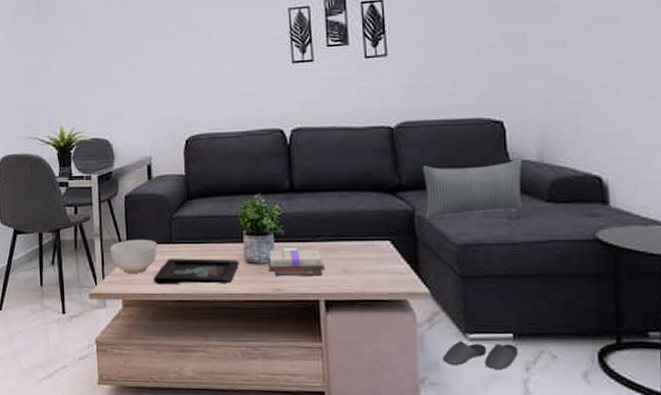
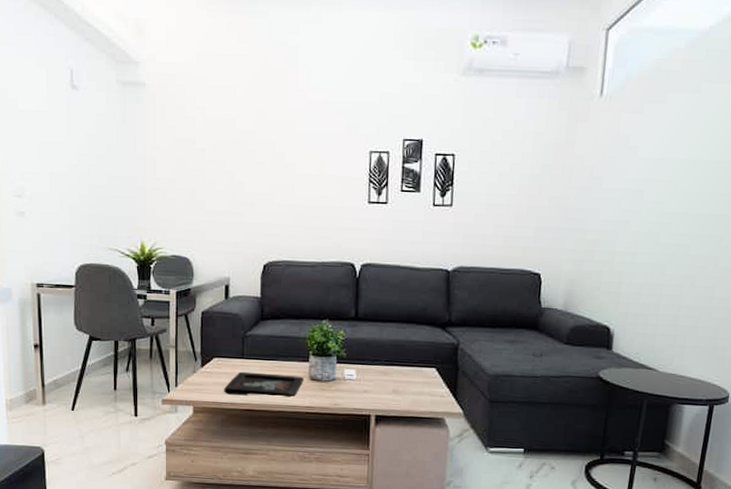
bowl: present [109,239,158,274] -> none [183,352,230,384]
books: present [266,249,325,277] -> none [328,370,378,395]
pillow: present [422,159,523,221] -> none [466,306,551,353]
slippers: present [443,341,519,369] -> none [467,453,526,477]

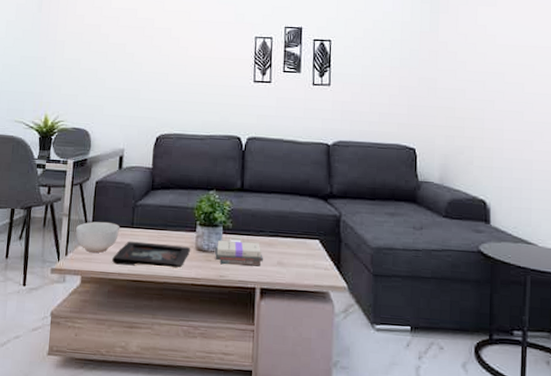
bowl: none [183,352,230,384] -> present [75,221,120,253]
books: none [328,370,378,395] -> present [214,240,263,267]

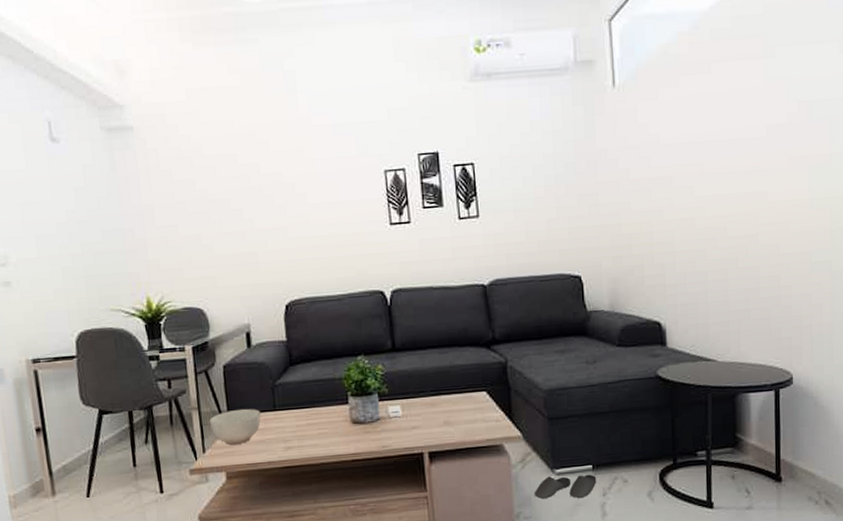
decorative tray: present [112,241,191,269] -> none [258,421,346,454]
books: present [214,240,263,267] -> none [372,404,428,435]
slippers: none [354,330,414,357] -> present [535,474,597,499]

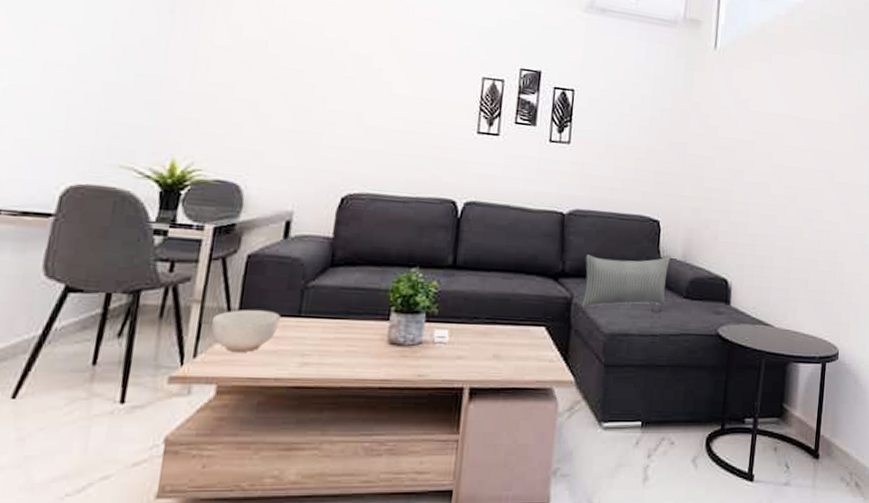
pillow: none [512,309,598,370] -> present [580,254,670,309]
slippers: present [535,474,597,499] -> none [577,430,644,457]

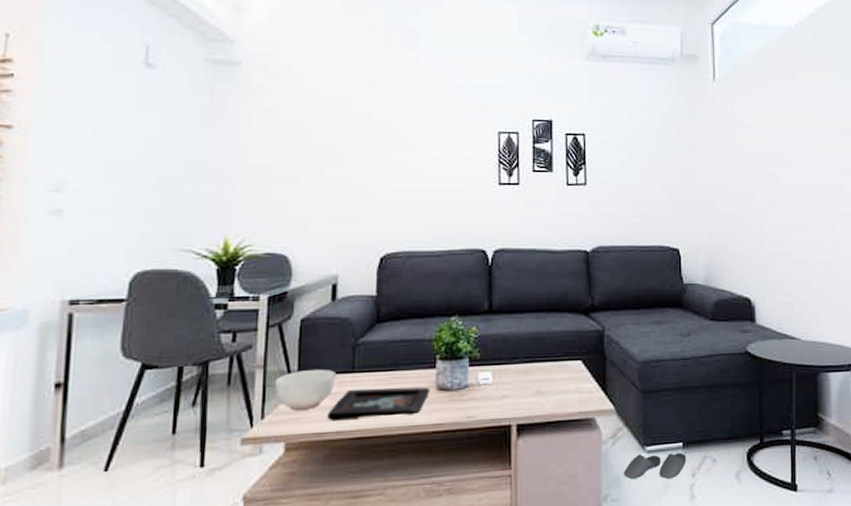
decorative tray: none [266,334,382,368] -> present [327,387,431,422]
slippers: none [577,430,644,457] -> present [624,452,687,479]
pillow: present [580,254,670,309] -> none [612,282,693,340]

